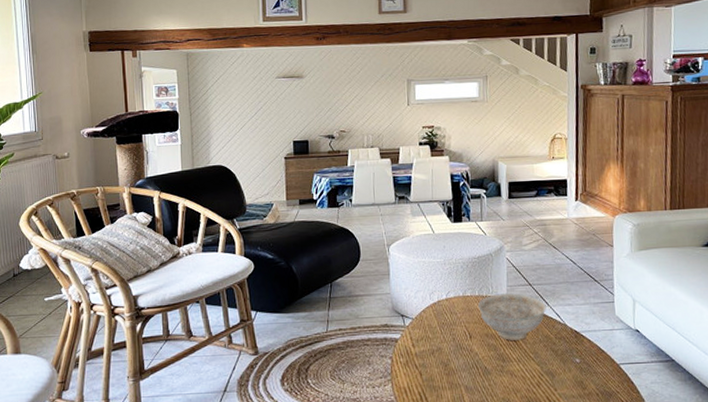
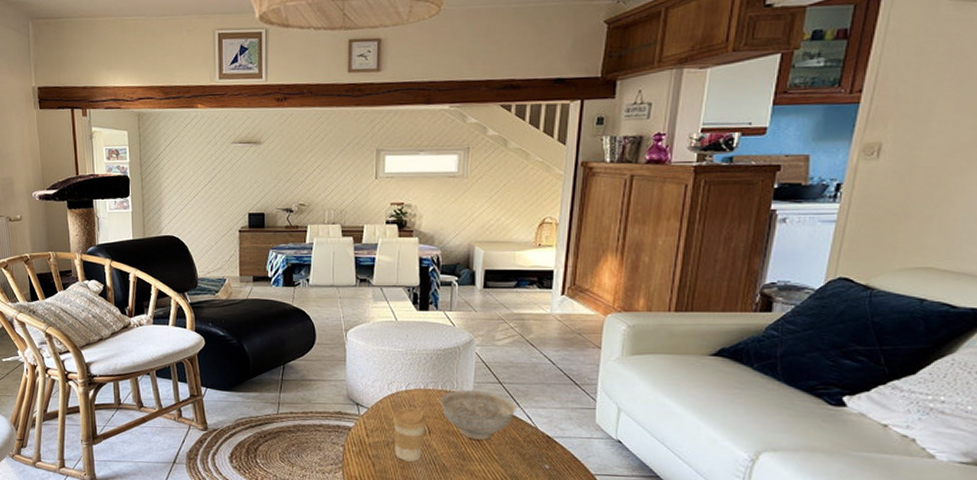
coffee cup: none [435,314,468,368] -> present [392,407,428,462]

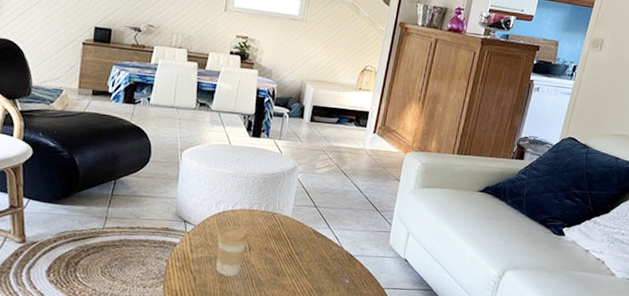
decorative bowl: present [440,390,517,440] -> none [262,211,328,257]

